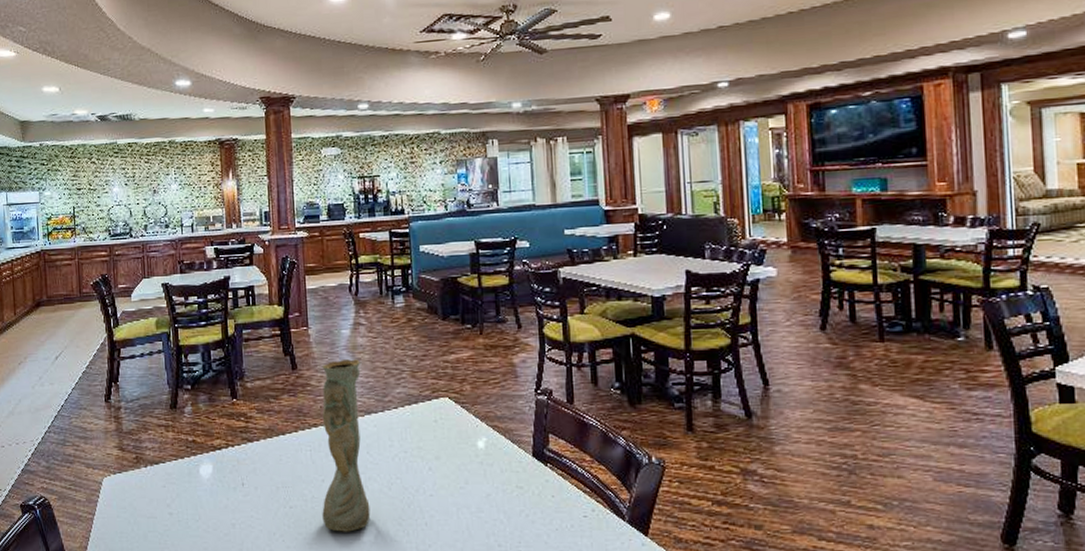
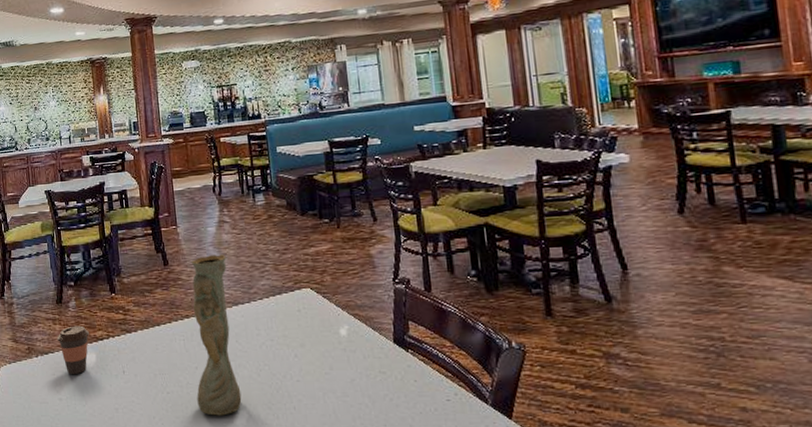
coffee cup: none [168,433,207,487] -> present [56,325,90,375]

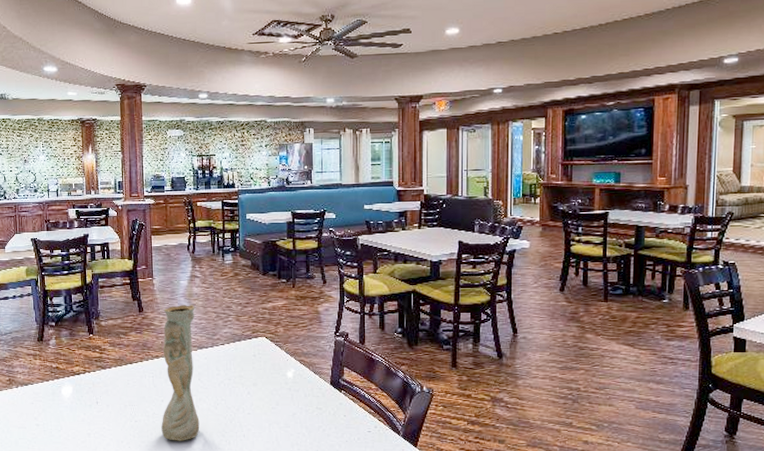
coffee cup: present [56,325,90,375] -> none [36,361,68,404]

